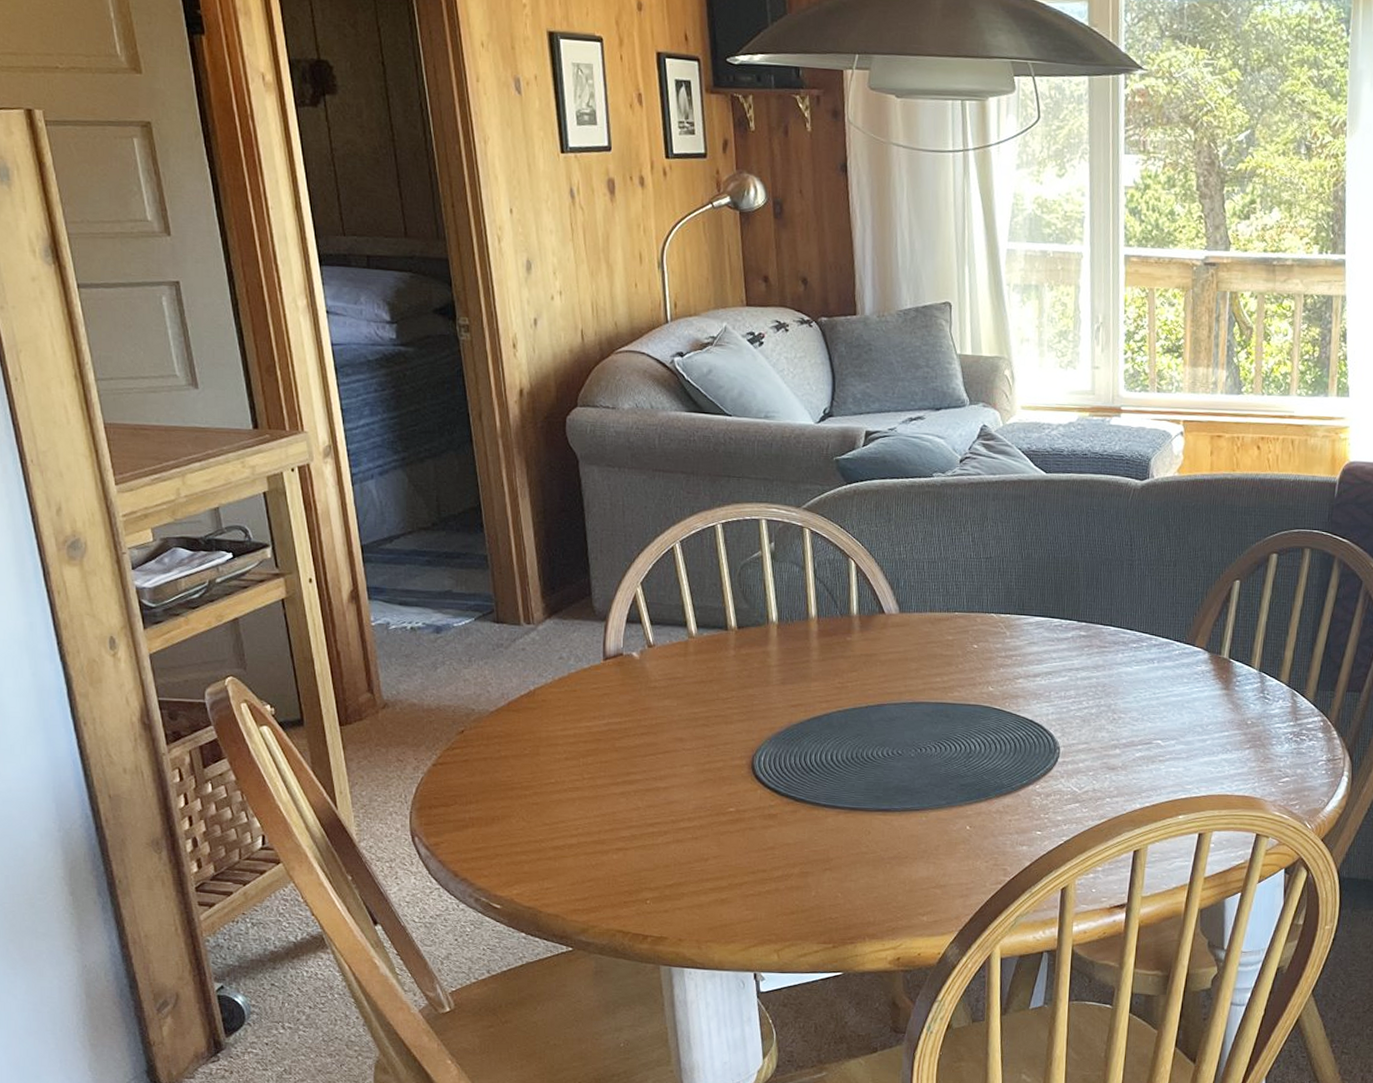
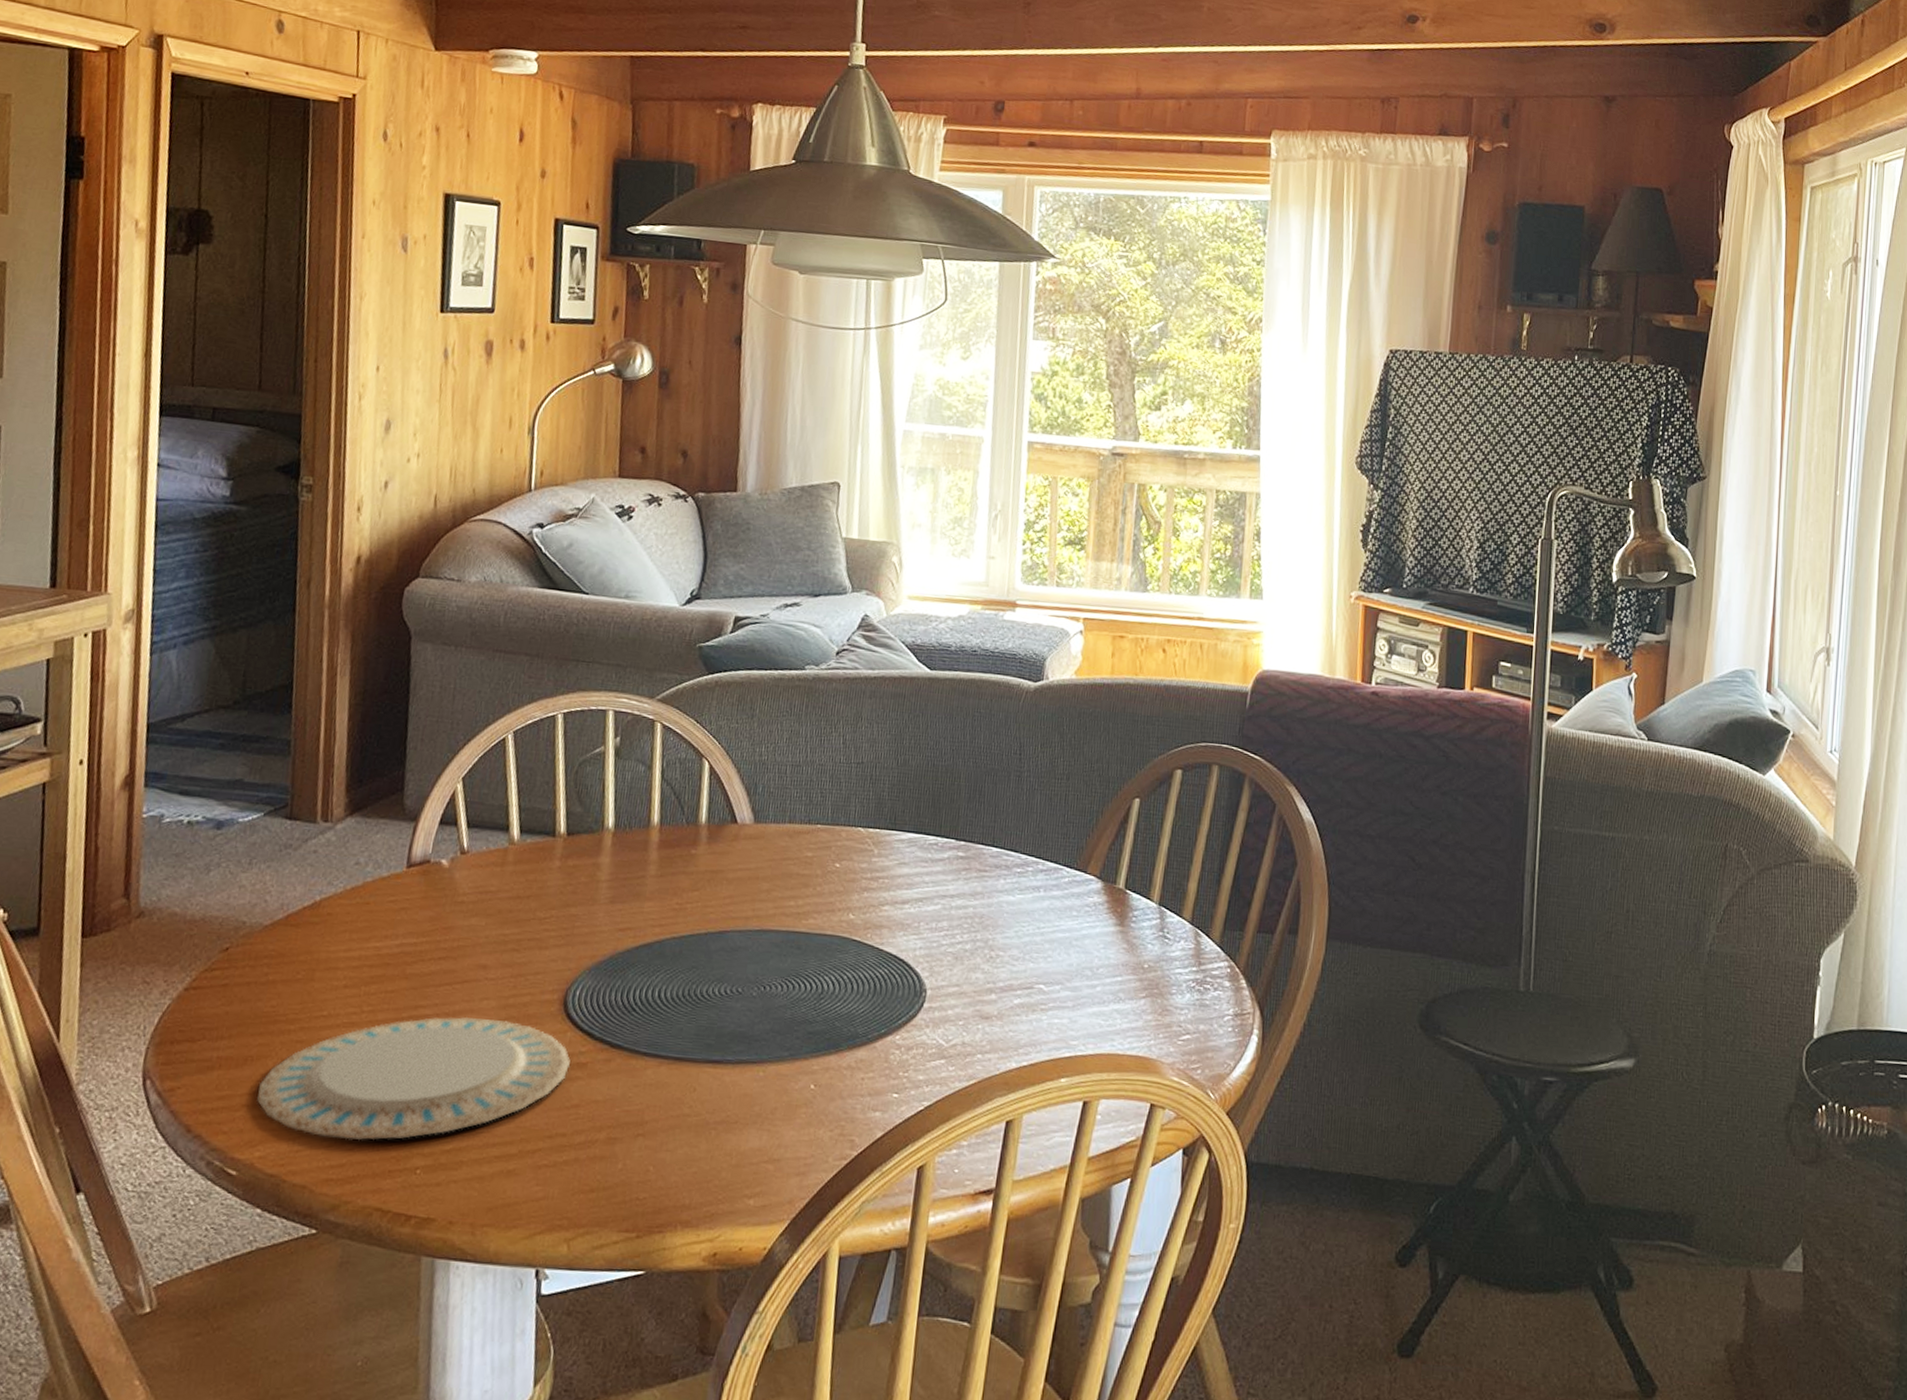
plate: none [508,780,763,880] -> present [257,1016,571,1141]

